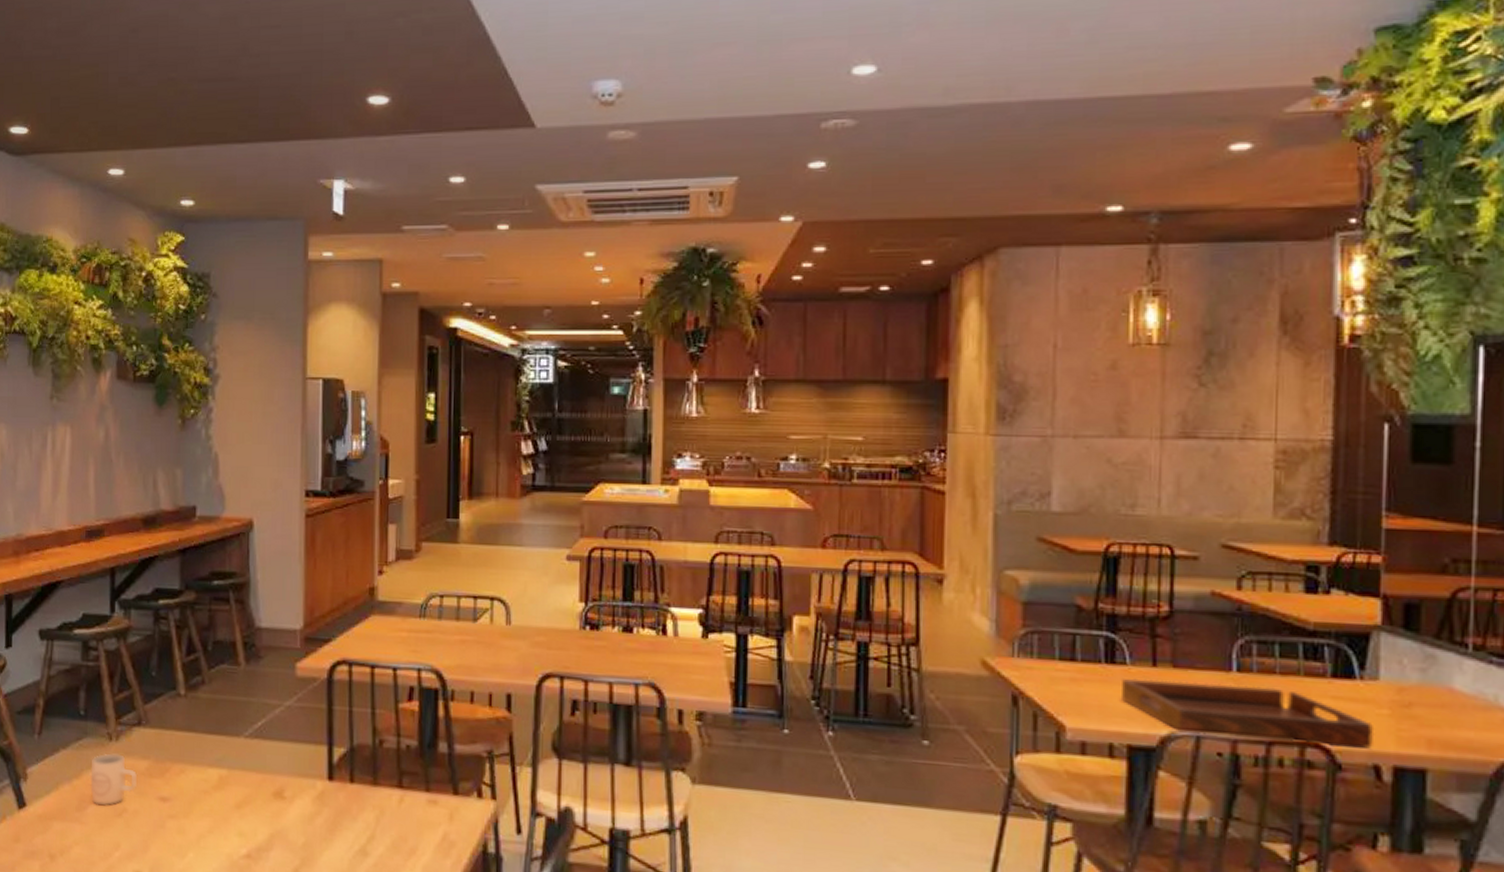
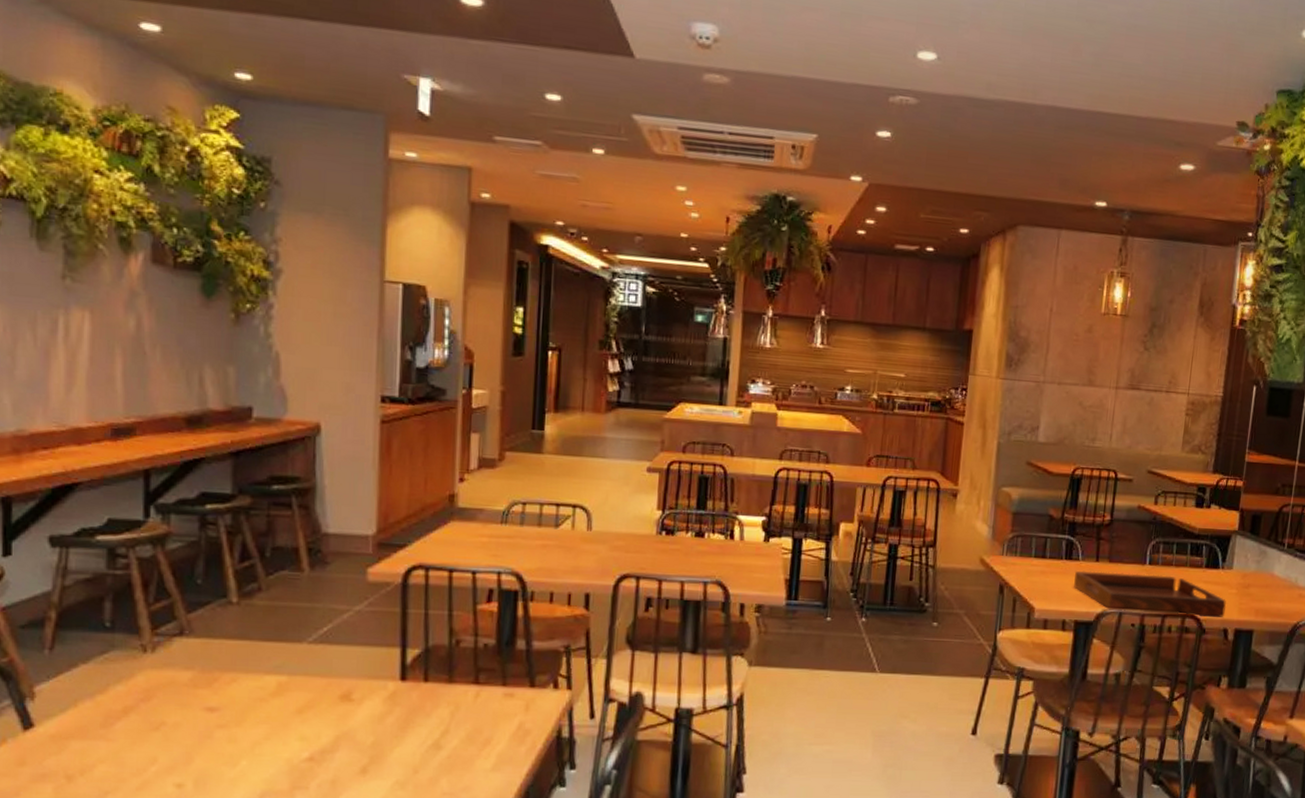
mug: present [90,753,138,806] -> none [119,666,180,721]

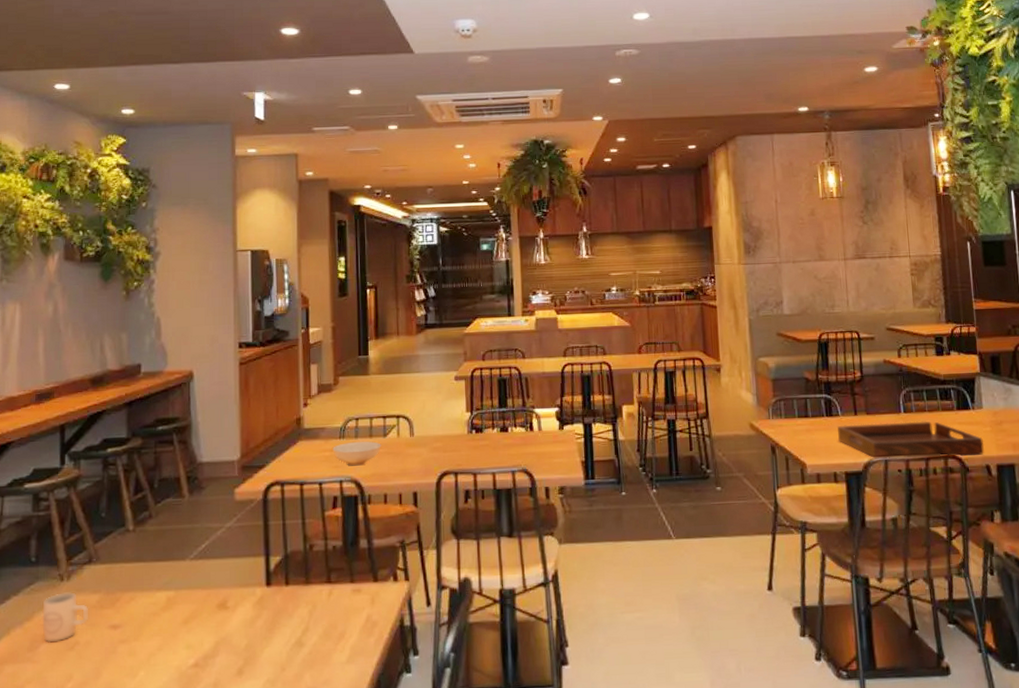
mug: none [119,666,180,721] -> present [42,592,89,643]
bowl: none [492,529,552,557] -> present [333,441,381,466]

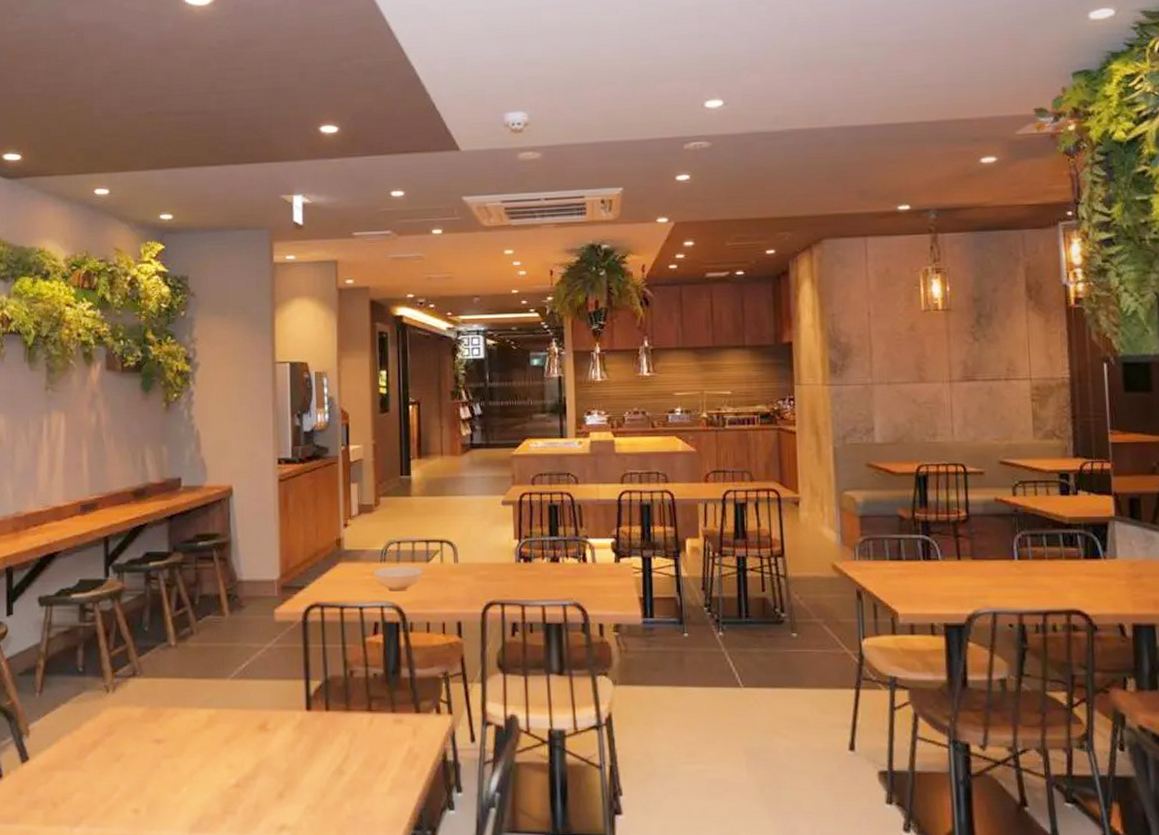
mug: present [42,592,89,643] -> none [89,704,134,753]
serving tray: present [838,421,984,459] -> none [937,570,1118,612]

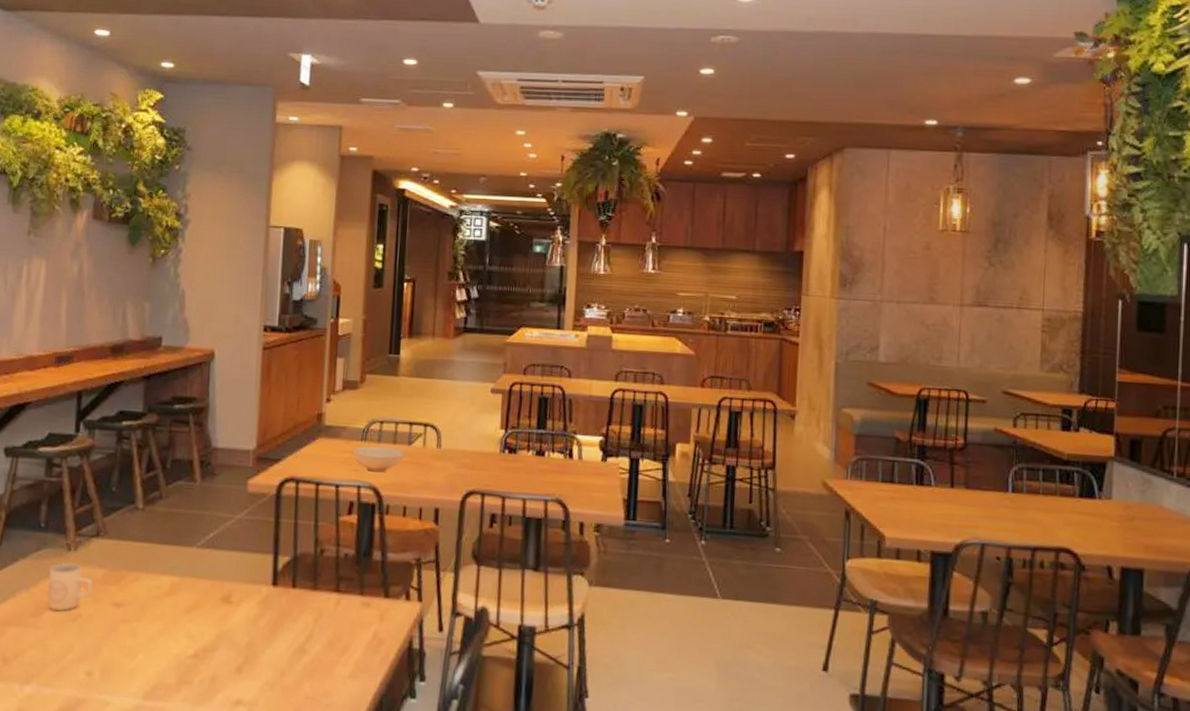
mug: none [89,704,134,753] -> present [46,562,94,612]

